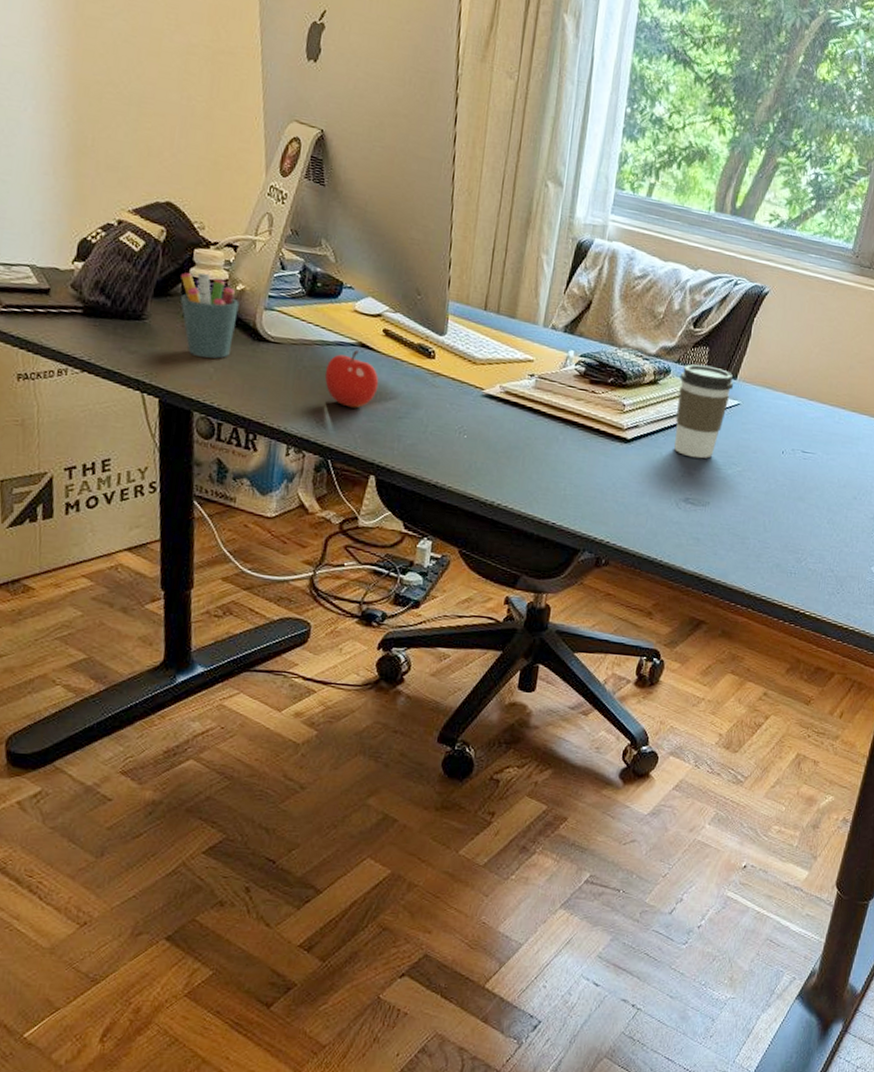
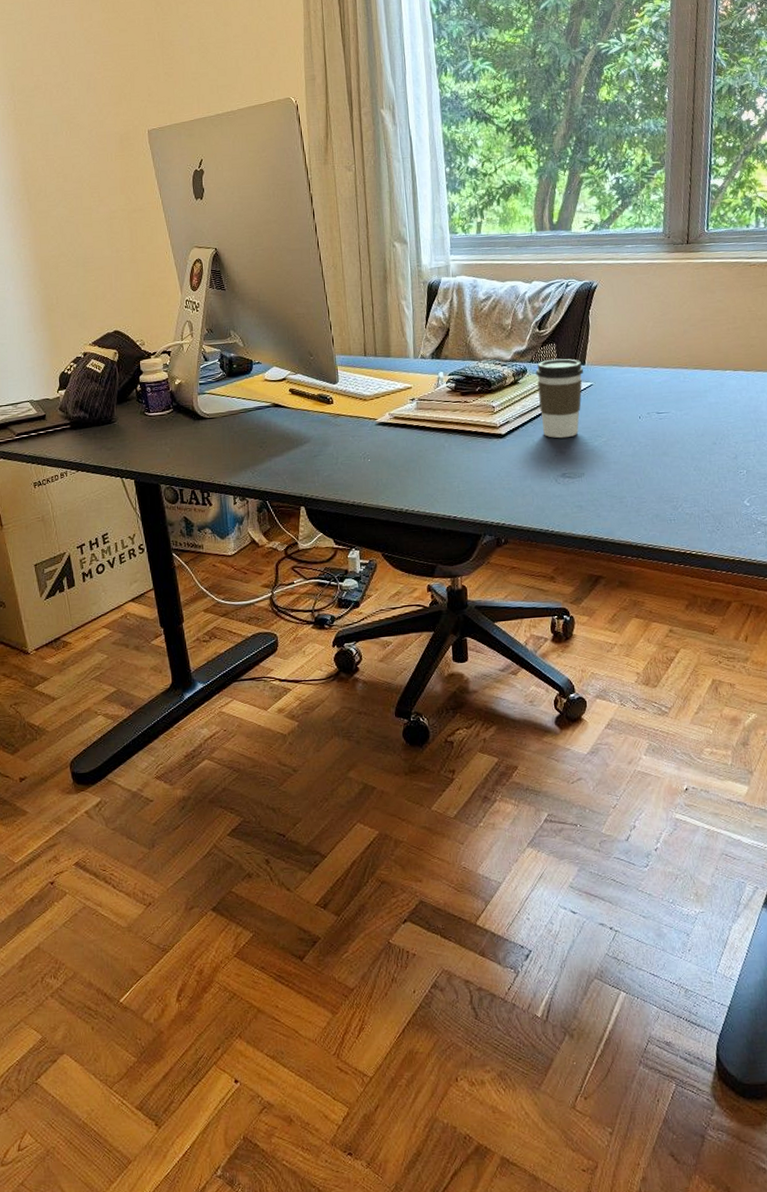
pen holder: present [180,272,240,359] -> none [134,377,180,442]
apple: present [324,349,379,408] -> none [251,410,294,457]

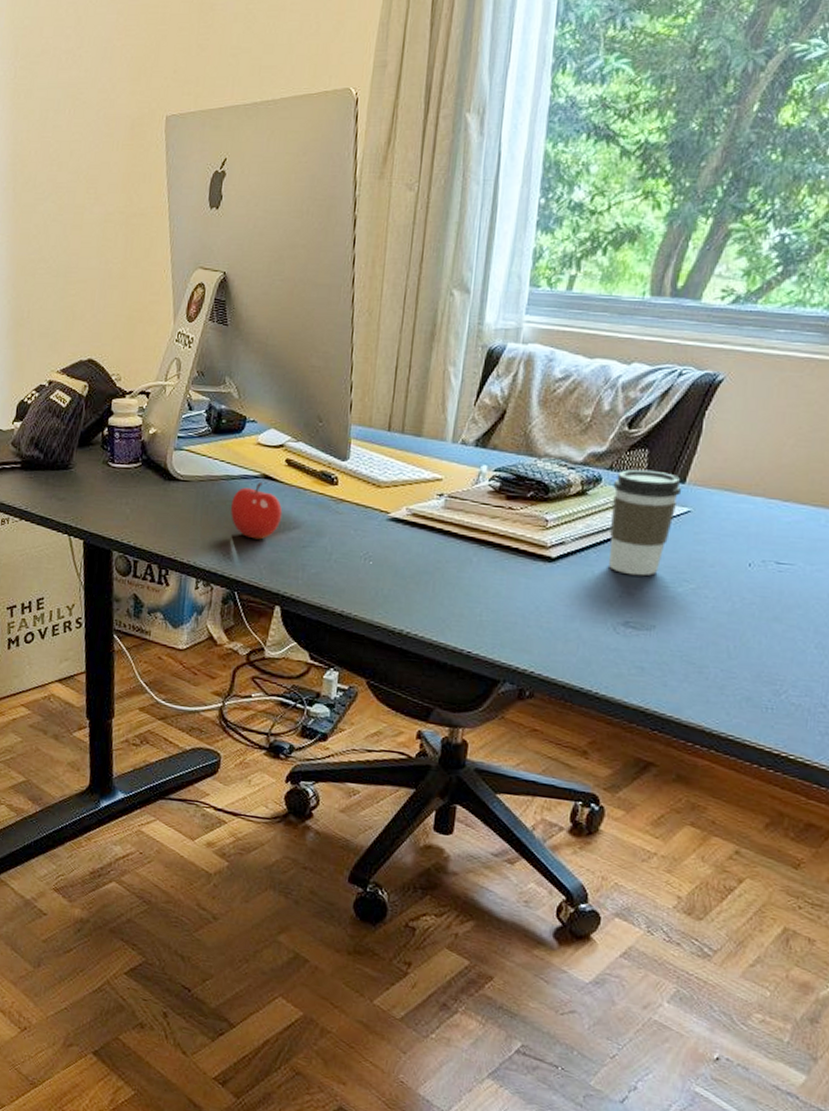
apple: none [251,410,294,457] -> present [230,481,283,540]

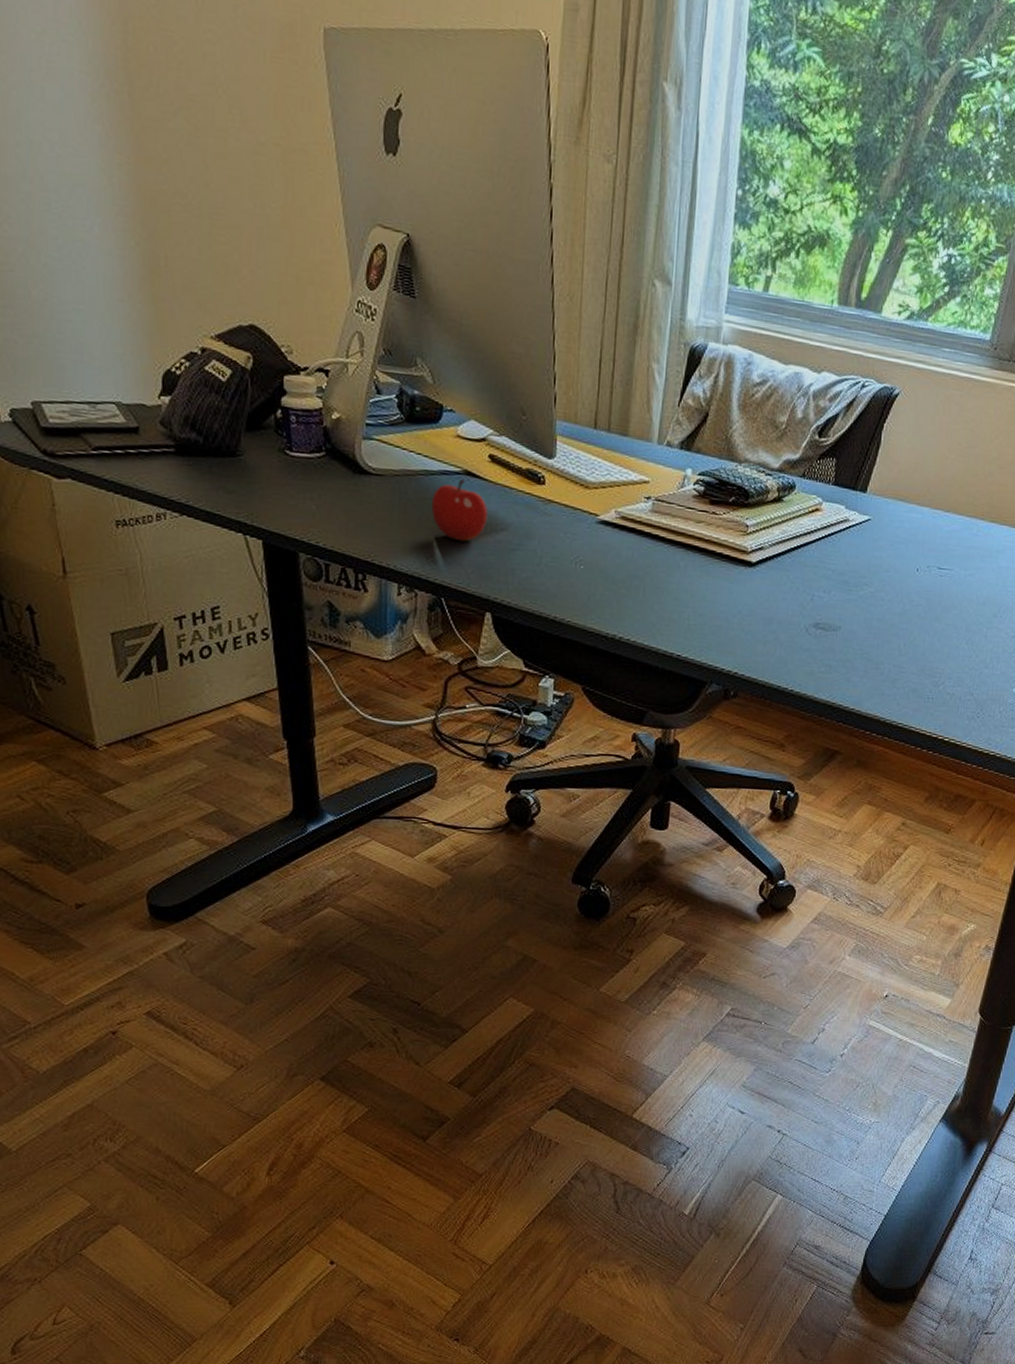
coffee cup: present [609,469,682,576] -> none [802,477,864,581]

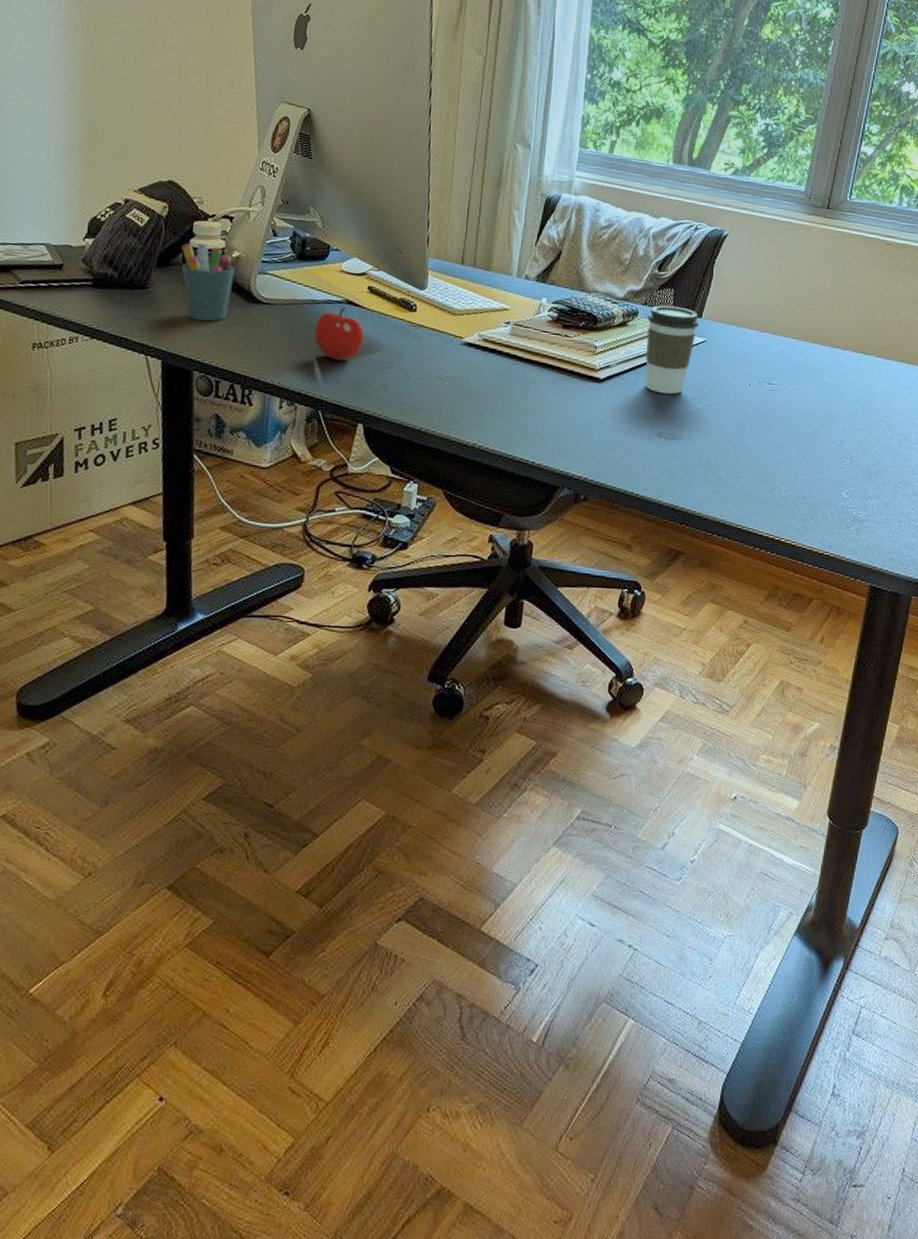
pen holder: none [273,401,336,495] -> present [181,242,235,321]
coffee cup: none [802,477,864,581] -> present [645,305,700,395]

